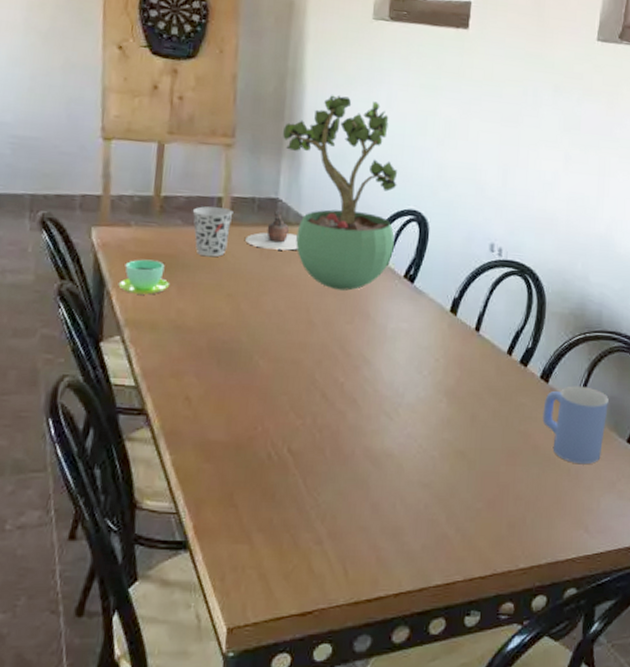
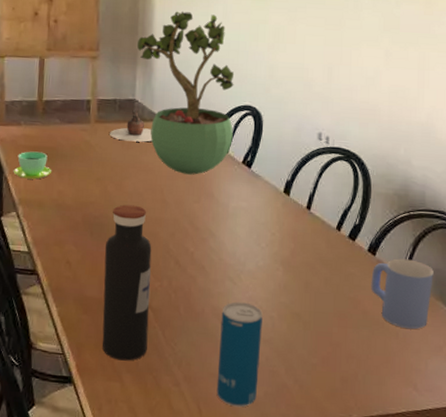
cup: present [192,206,234,257] -> none [67,107,100,149]
water bottle: none [227,326,294,518] -> present [102,204,152,361]
beverage can: none [366,440,422,565] -> present [216,301,263,408]

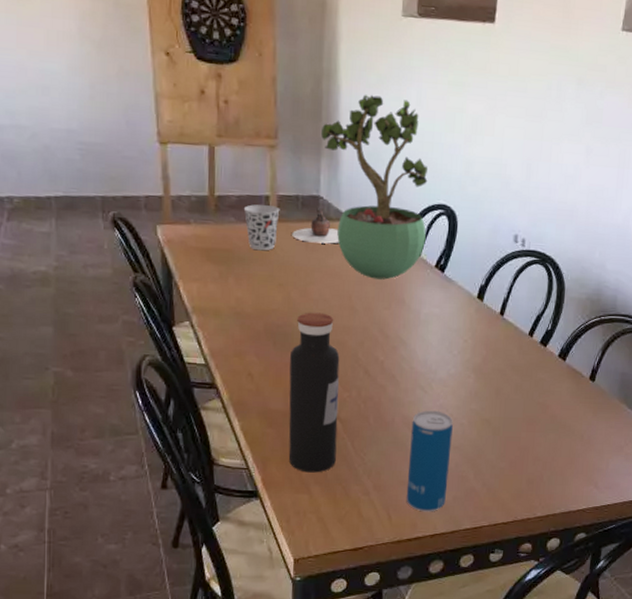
cup: present [13,151,52,179] -> none [184,253,229,285]
cup: none [67,107,100,149] -> present [243,204,280,251]
mug: present [371,258,434,329] -> none [559,363,620,431]

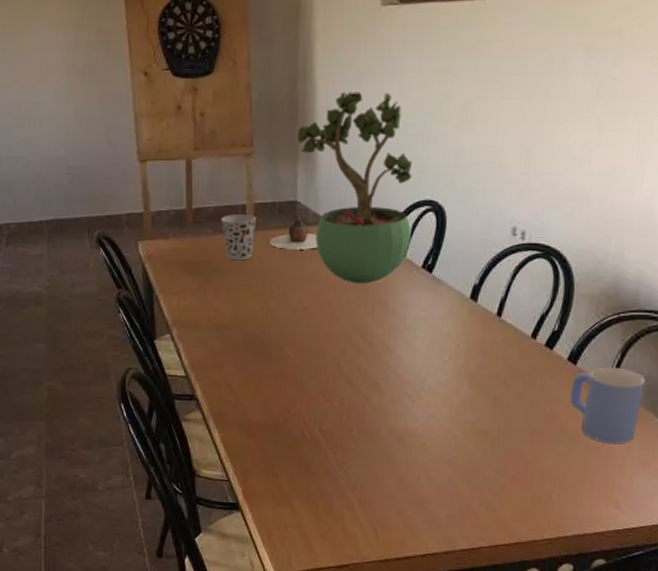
water bottle: present [288,312,340,473] -> none [268,320,320,486]
beverage can: present [406,410,453,512] -> none [394,421,445,530]
mug: none [559,363,620,431] -> present [570,367,645,443]

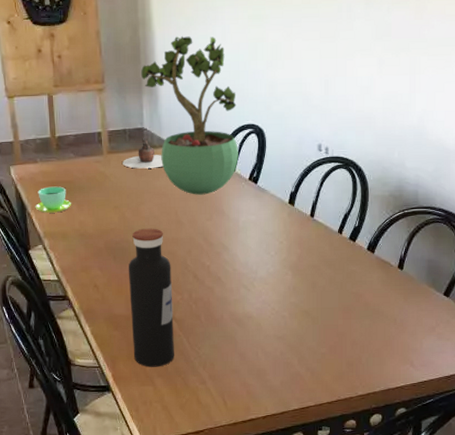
cup: none [164,267,207,298] -> present [35,186,72,213]
cup: present [220,213,257,261] -> none [80,139,111,180]
water bottle: none [268,320,320,486] -> present [128,228,174,367]
mug: present [570,367,645,443] -> none [371,253,426,314]

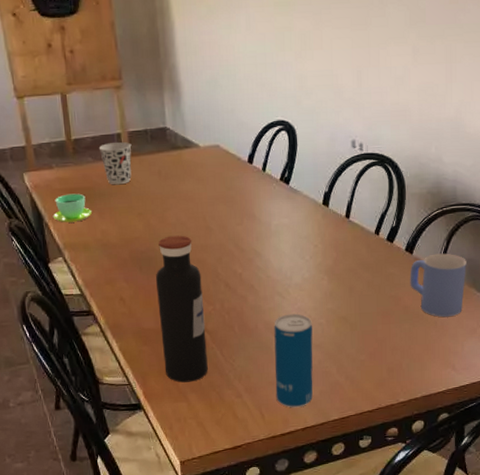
cup: none [80,139,111,180] -> present [98,141,132,185]
teapot: present [123,138,164,169] -> none [145,139,189,172]
potted plant: present [141,35,239,195] -> none [161,25,269,198]
beverage can: none [238,306,276,396] -> present [274,313,313,408]
mug: none [371,253,426,314] -> present [410,253,467,317]

